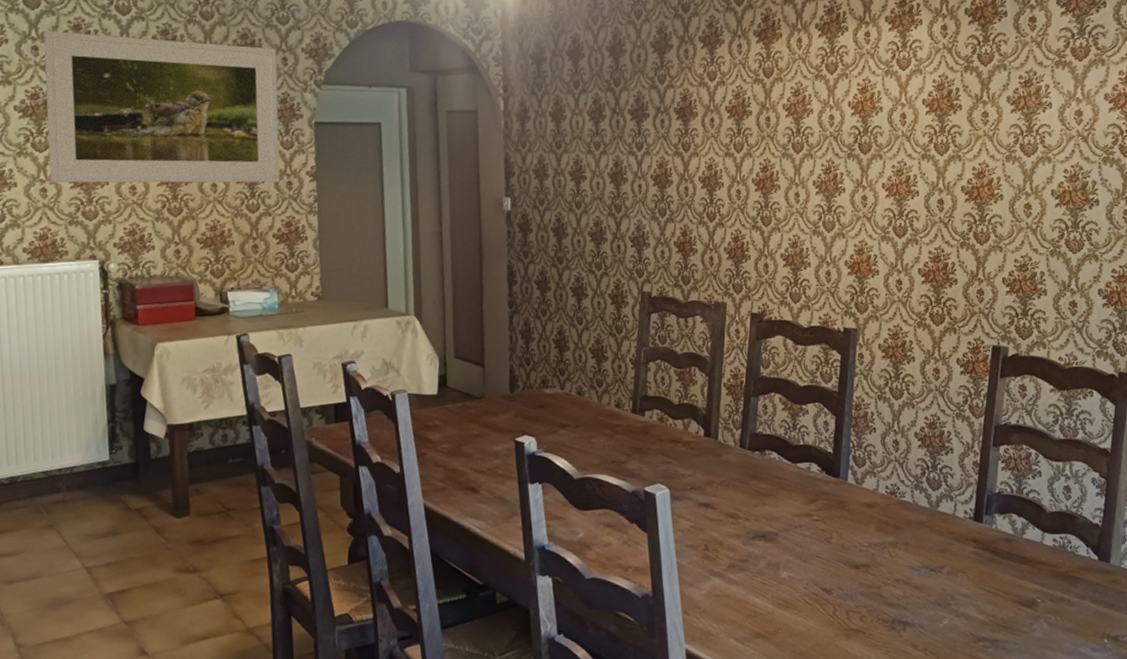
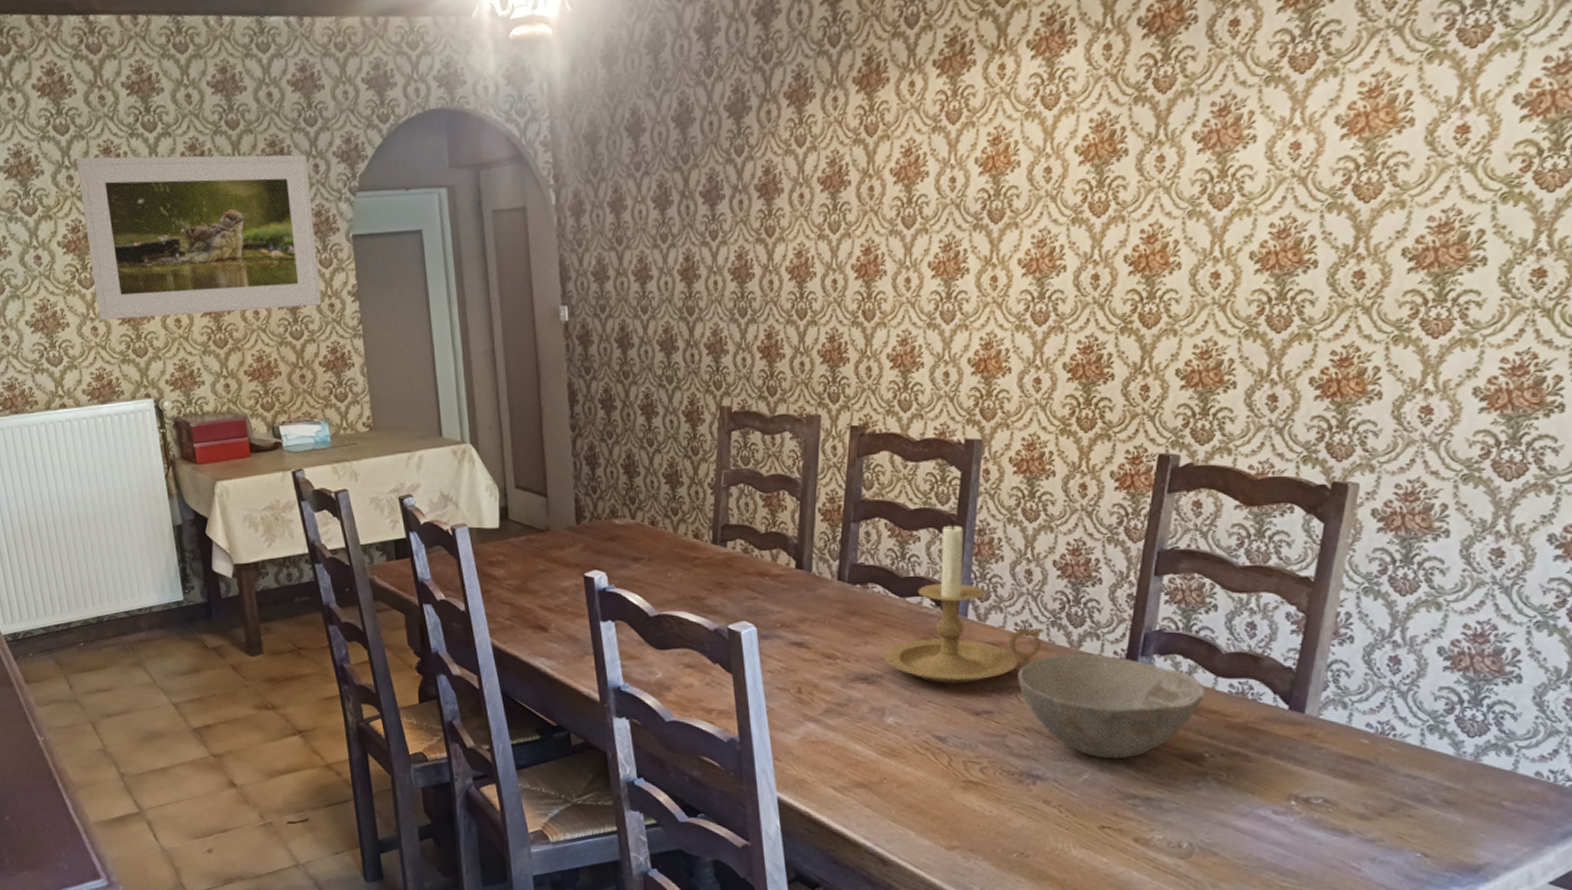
candle holder: none [778,397,909,540] -> present [883,521,1044,684]
bowl: none [889,513,1035,606] -> present [1017,653,1205,759]

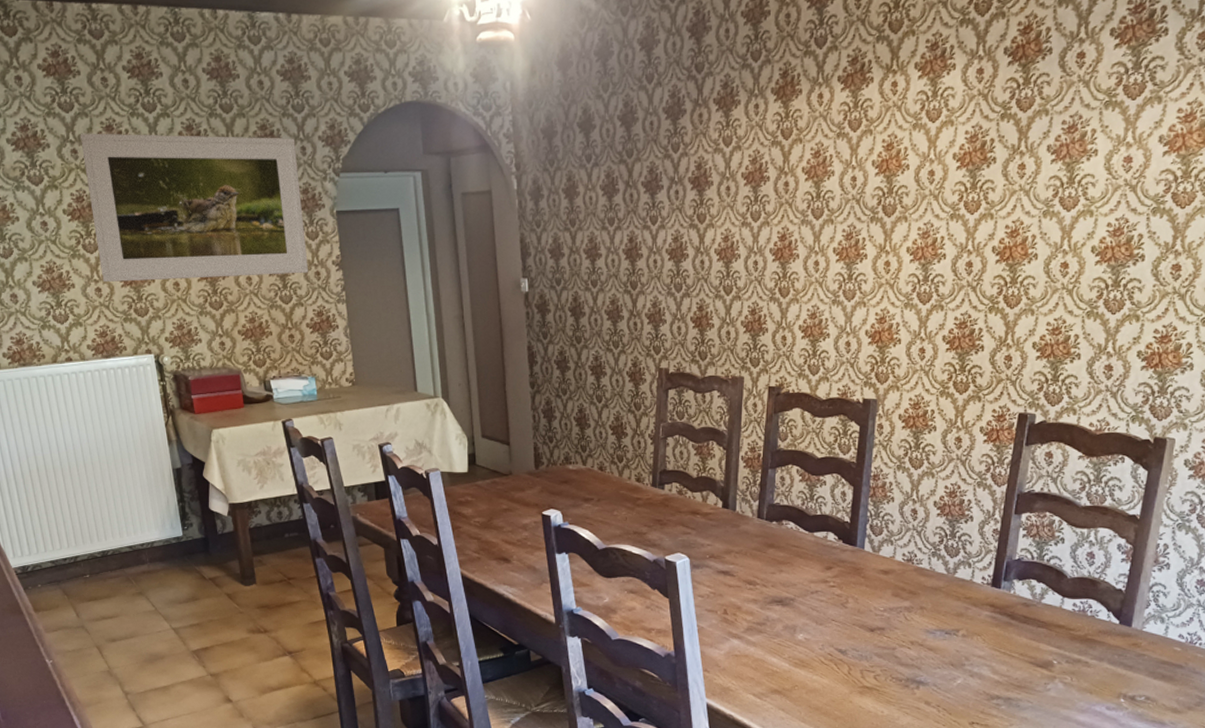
candle holder: present [883,521,1044,684] -> none [795,468,927,605]
bowl: present [1017,653,1205,759] -> none [905,579,1054,667]

